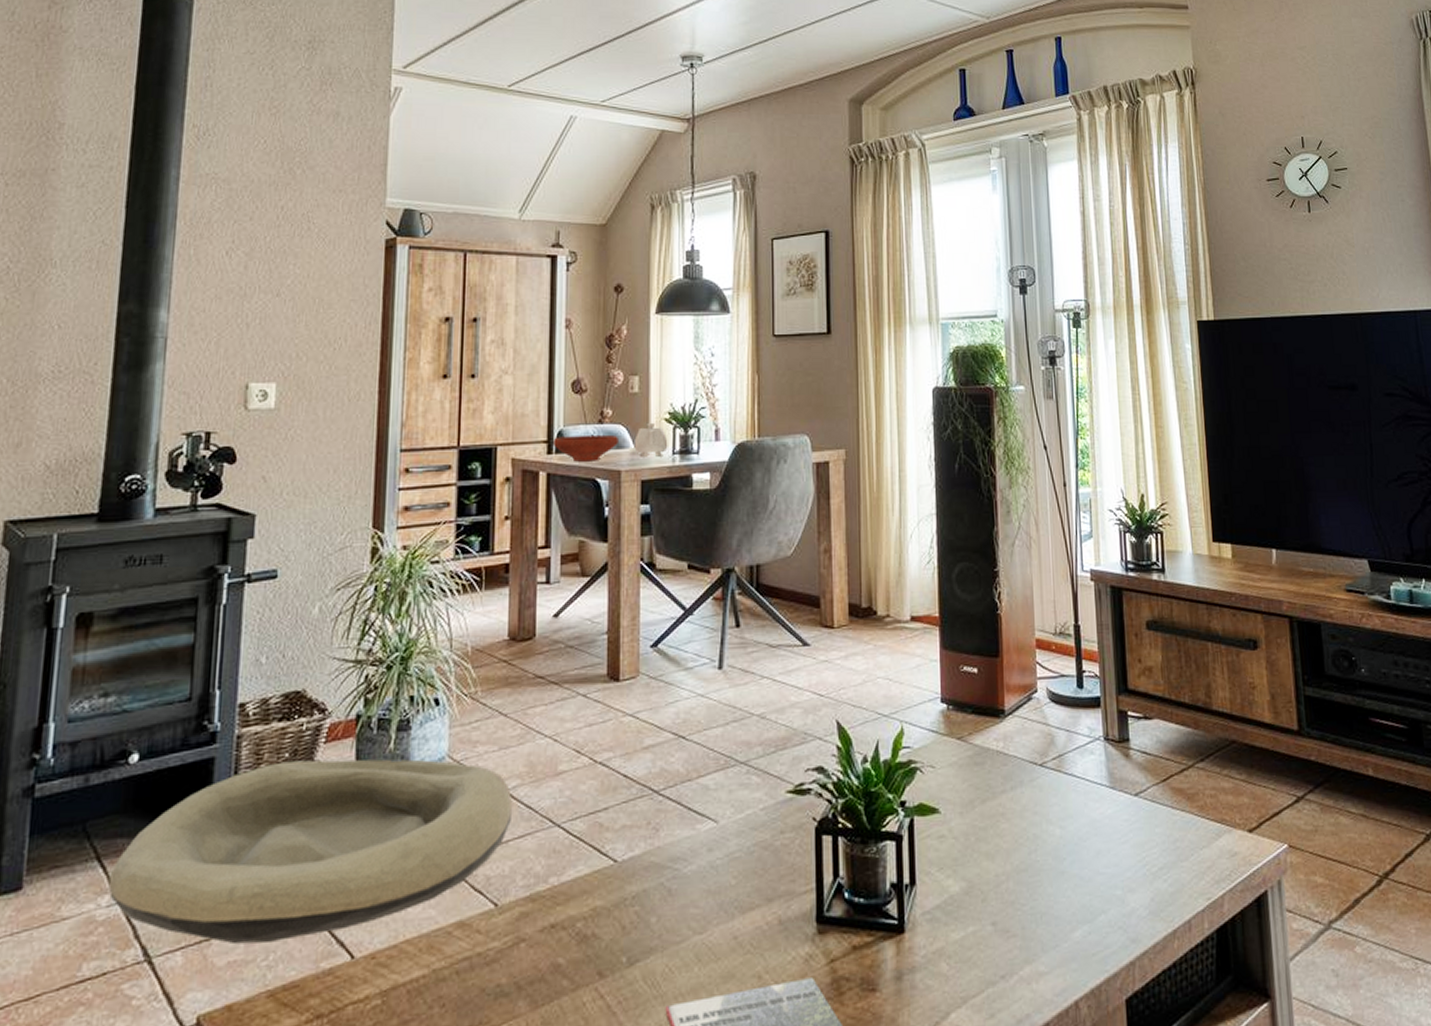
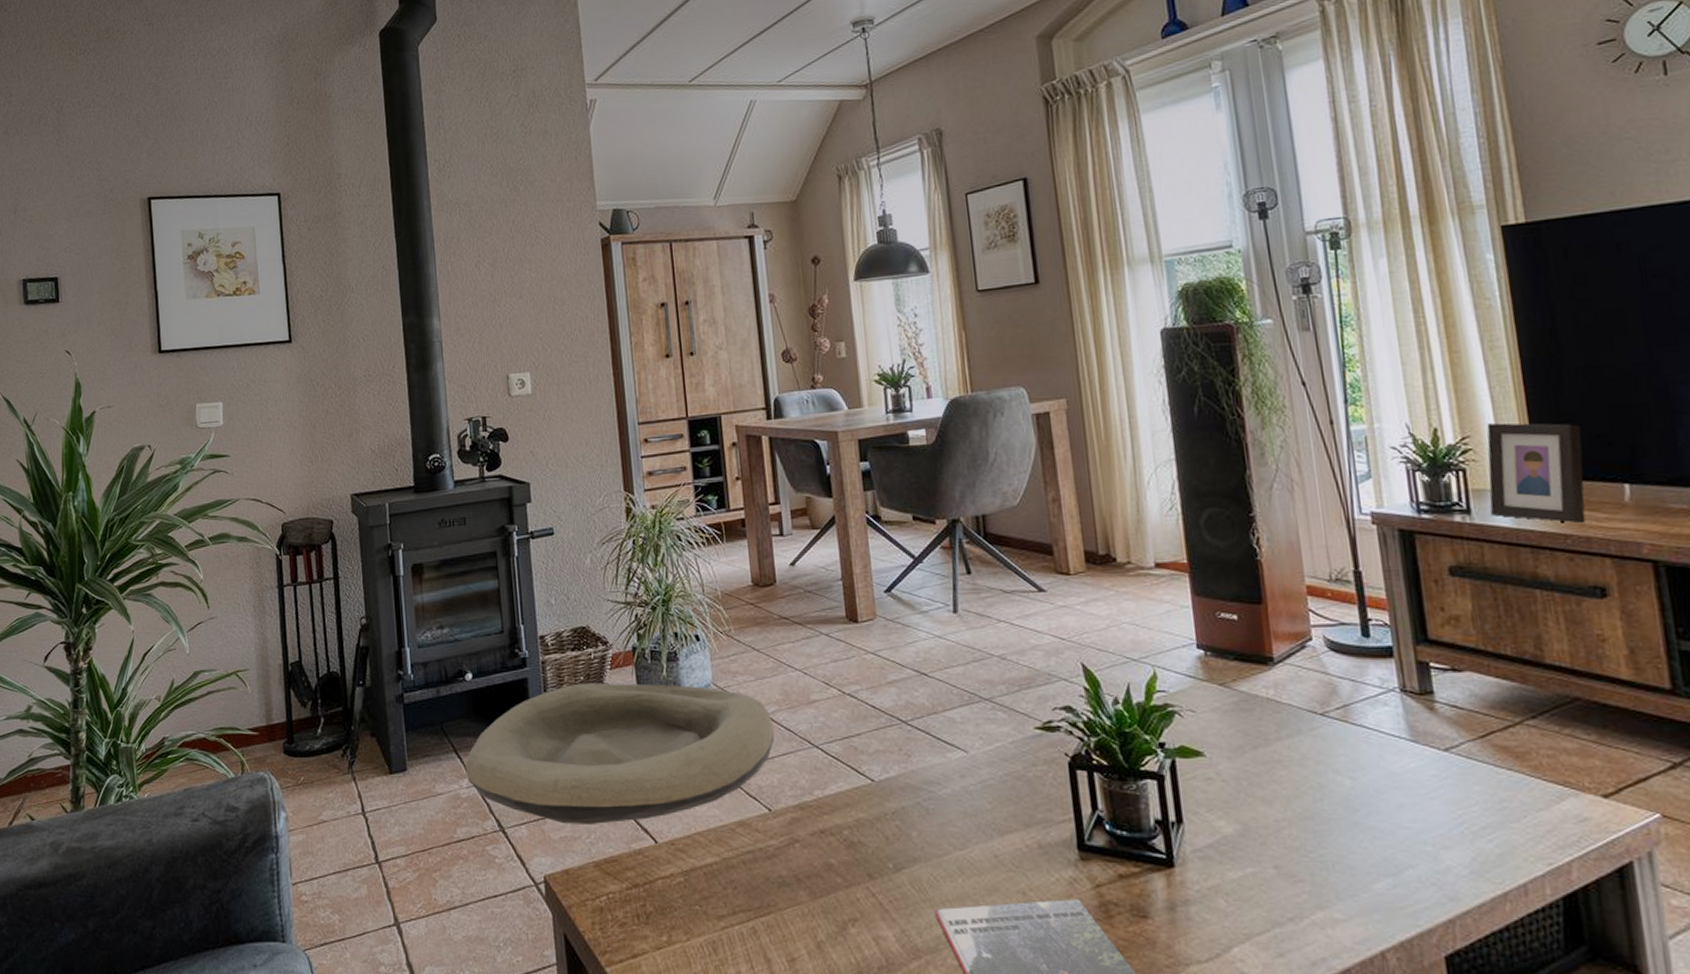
bowl: present [553,435,618,462] -> none [771,399,832,425]
teapot: present [634,422,668,457] -> none [847,384,881,418]
picture frame: none [1179,492,1246,584] -> present [1487,423,1586,524]

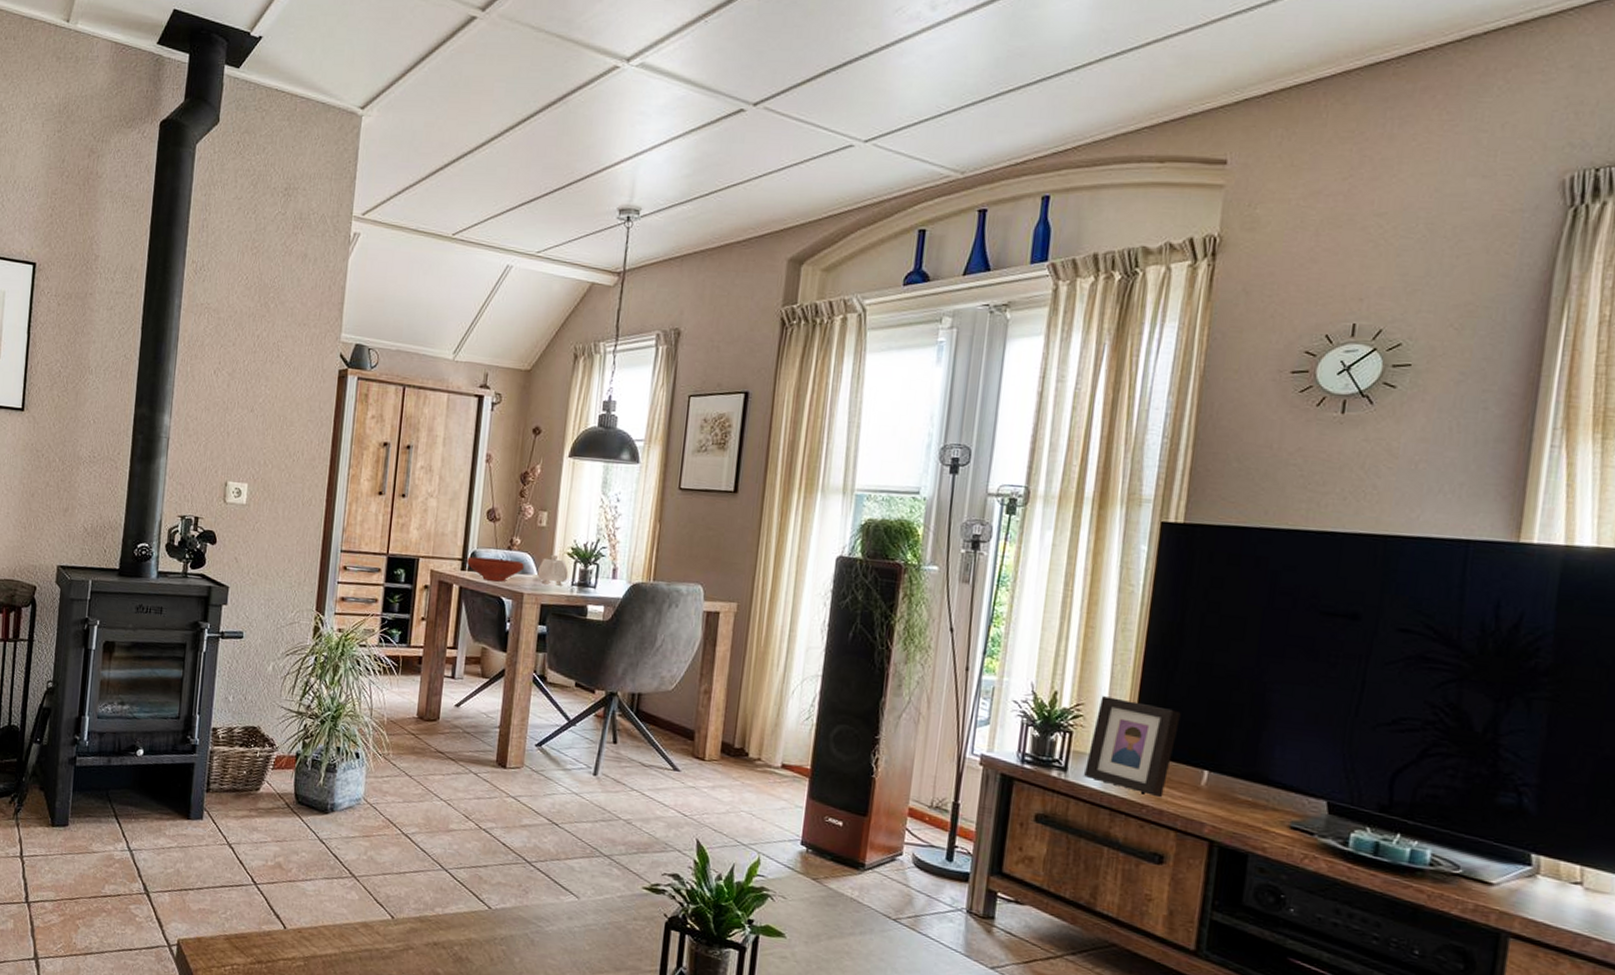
dog bed: present [465,683,775,824] -> none [122,776,412,907]
bowl: none [771,399,832,425] -> present [467,556,524,582]
teapot: none [847,384,881,418] -> present [537,554,569,586]

